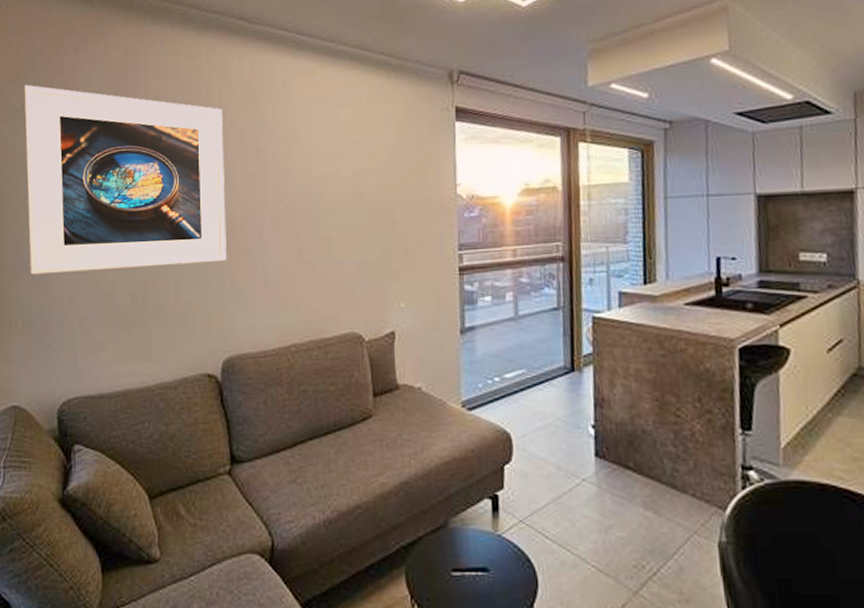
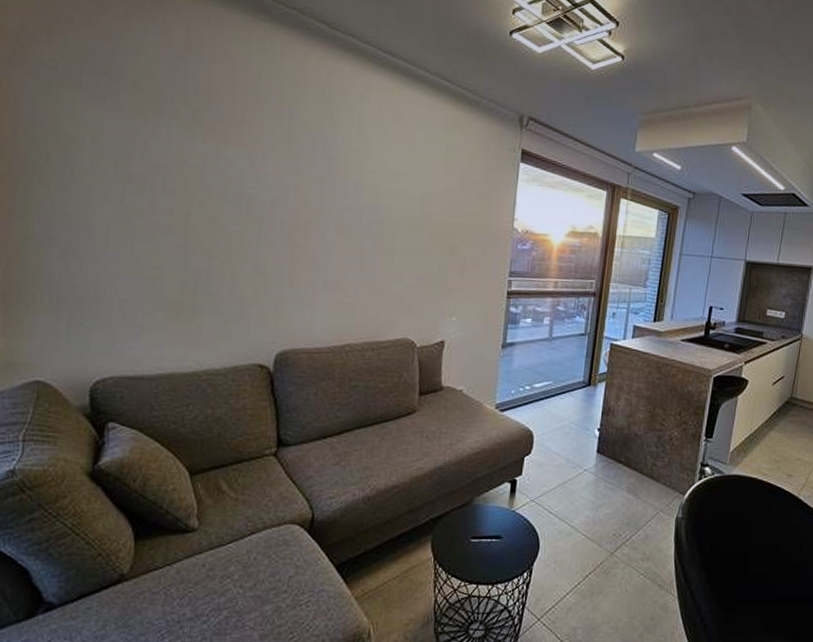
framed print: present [24,84,226,275] -> none [58,40,294,260]

